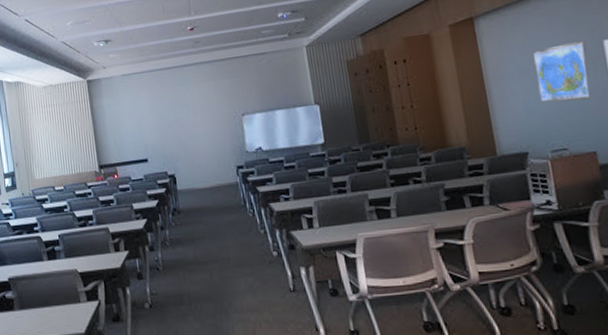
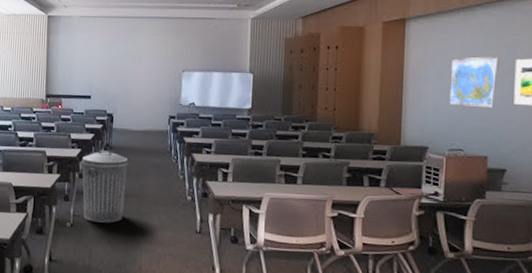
trash can: none [149,216,206,298] -> present [81,150,128,223]

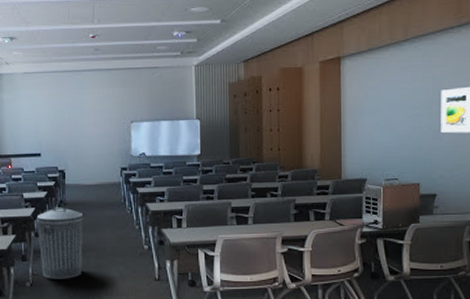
world map: present [449,56,499,110] -> none [383,89,426,139]

